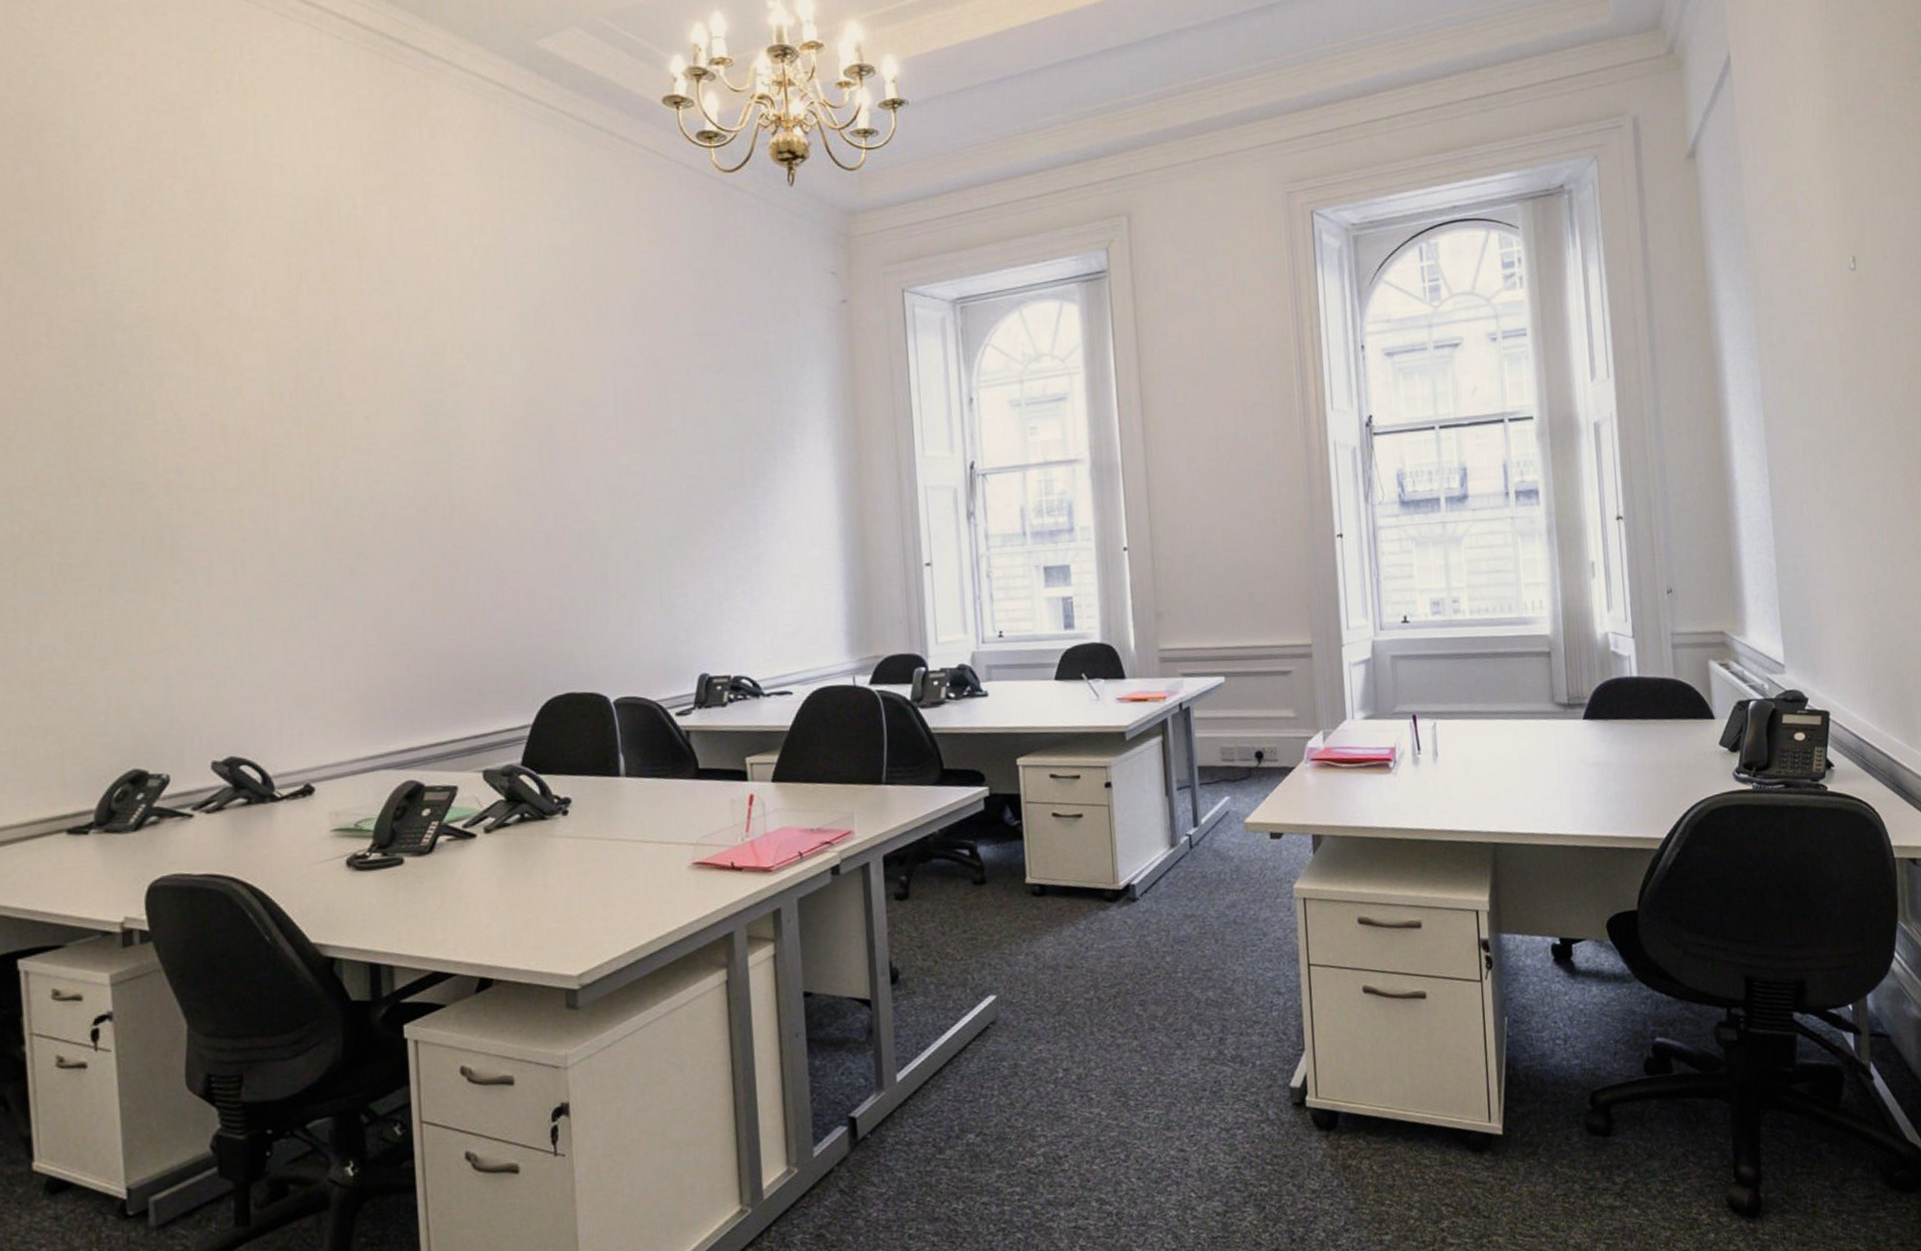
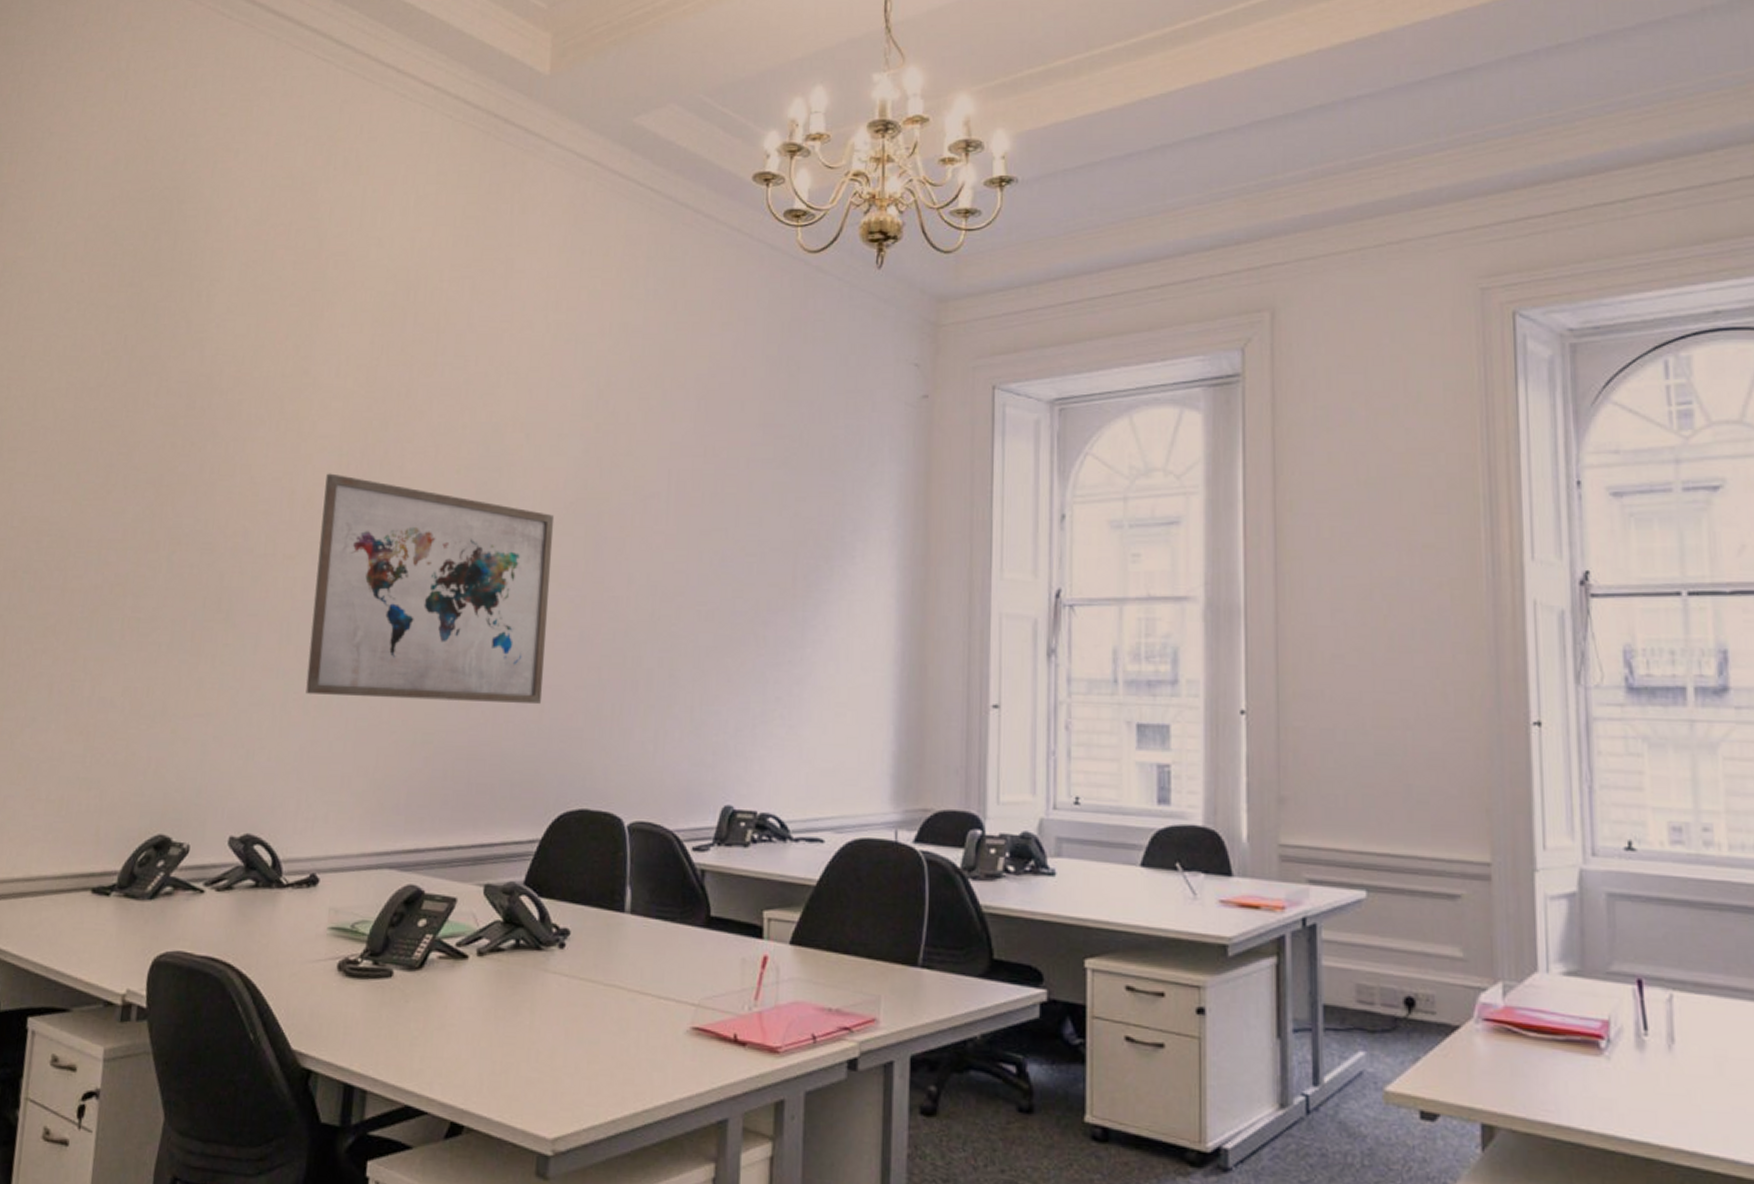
wall art: none [259,404,517,619] -> present [306,473,555,705]

